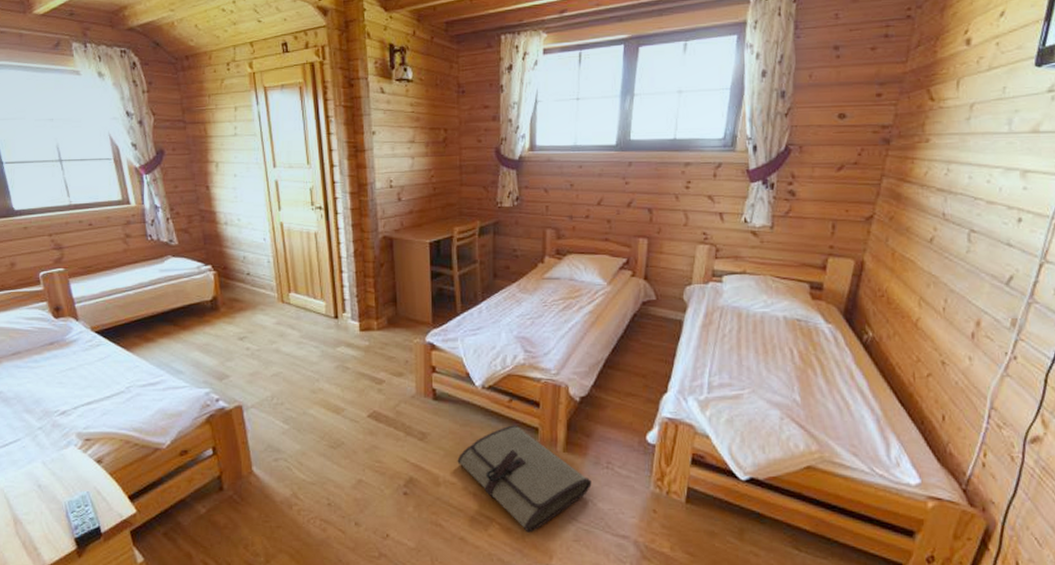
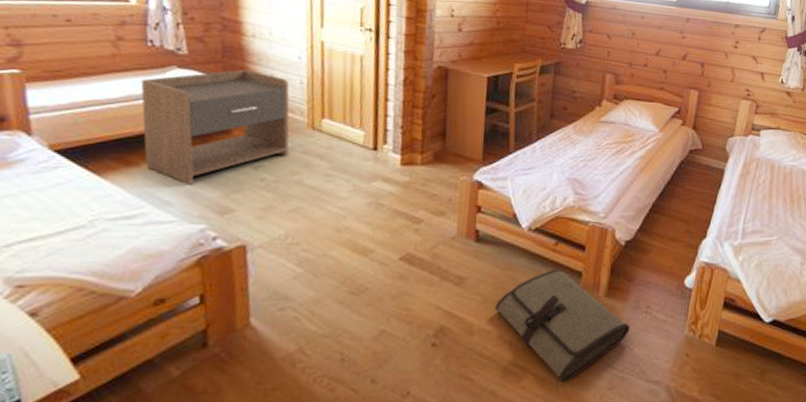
nightstand: none [147,253,267,355] -> present [141,69,290,184]

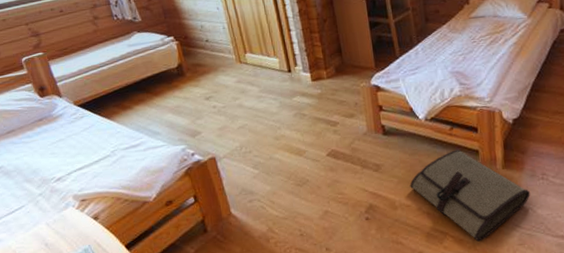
nightstand: present [141,69,290,184] -> none [117,24,229,117]

